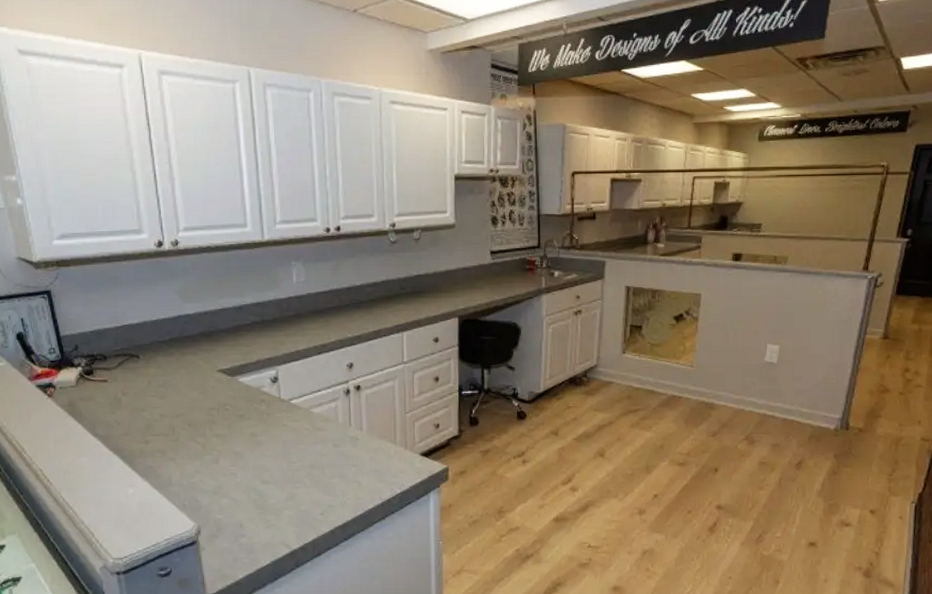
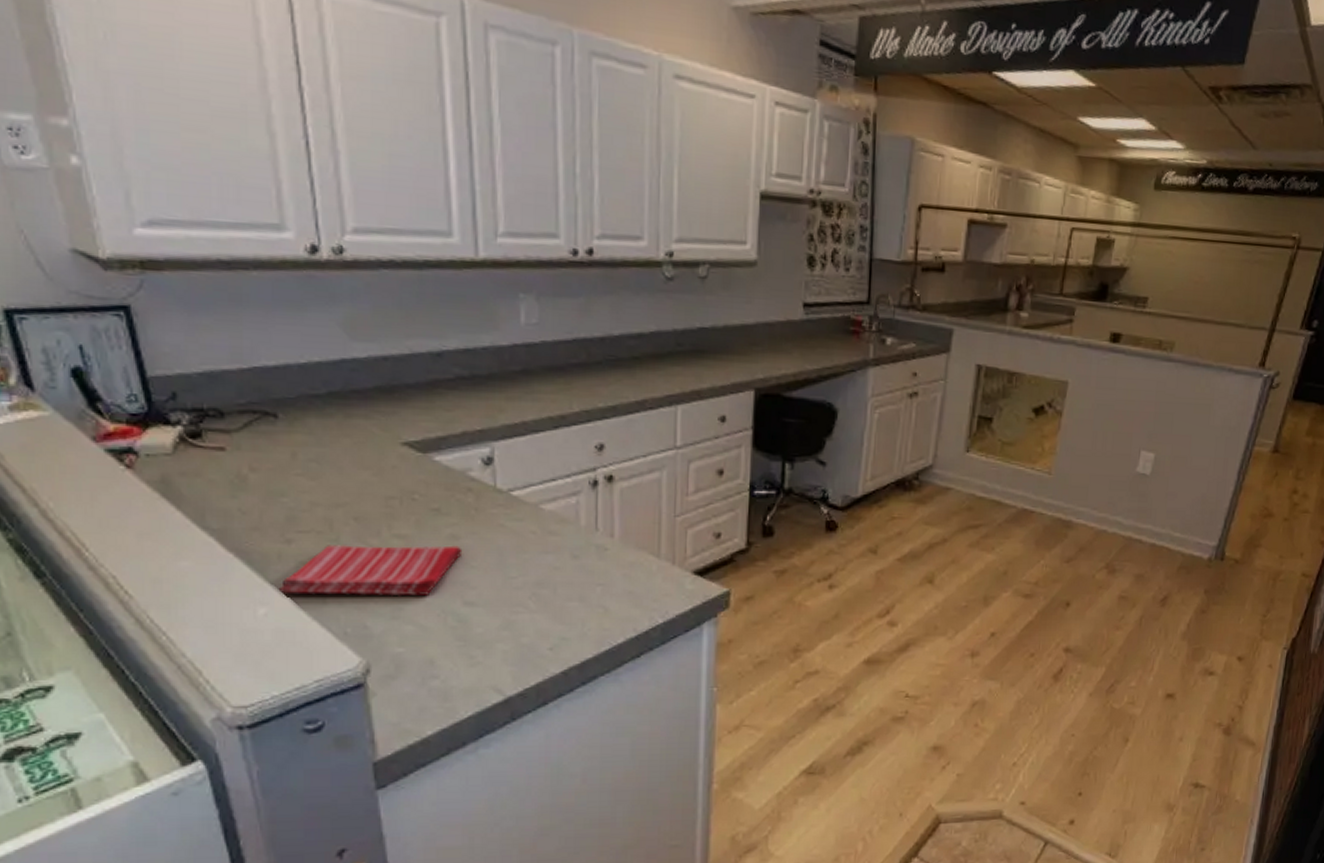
dish towel: none [141,441,260,479] -> present [278,545,463,597]

